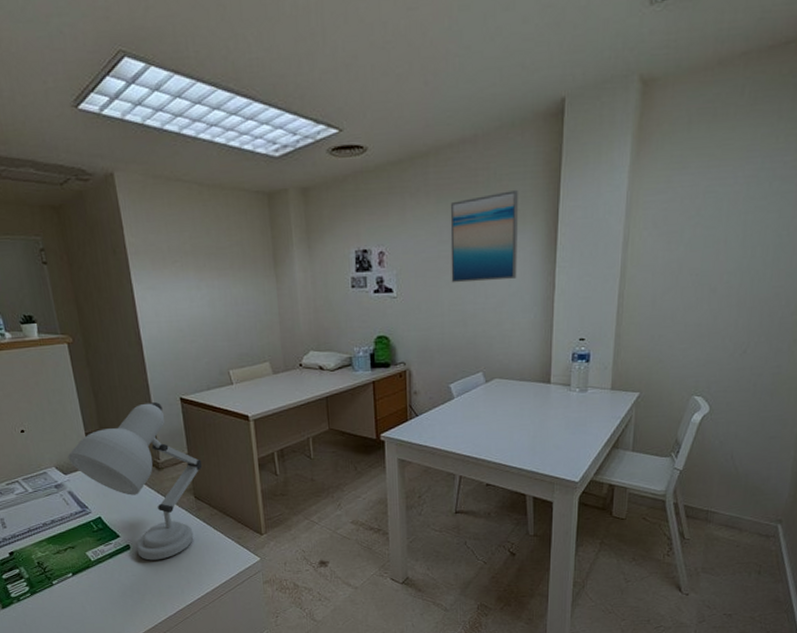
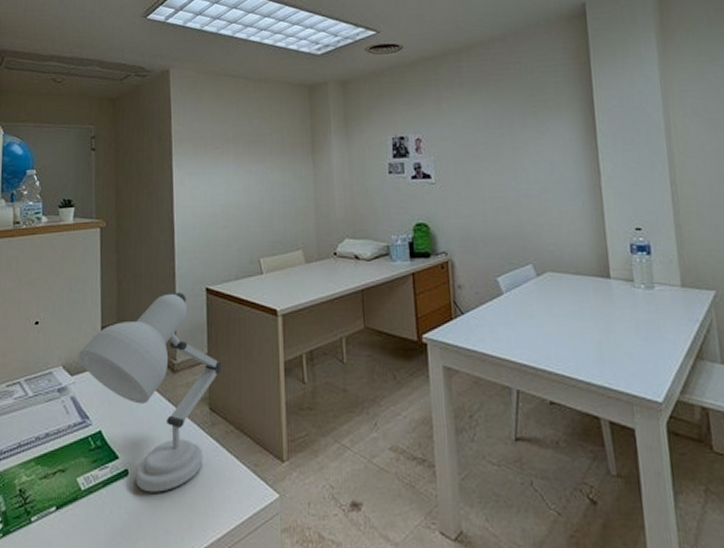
wall art: present [450,189,519,283] -> none [484,80,559,170]

